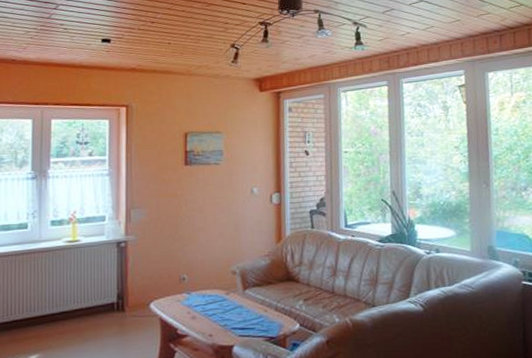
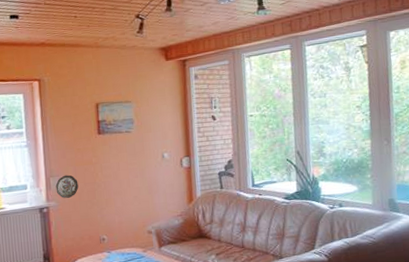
decorative plate: none [136,207,161,232] -> present [55,175,79,198]

